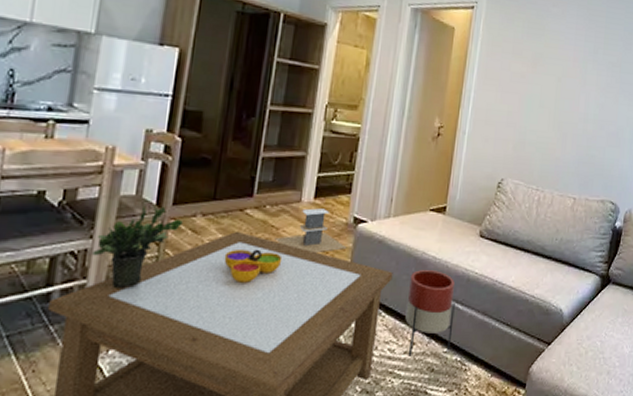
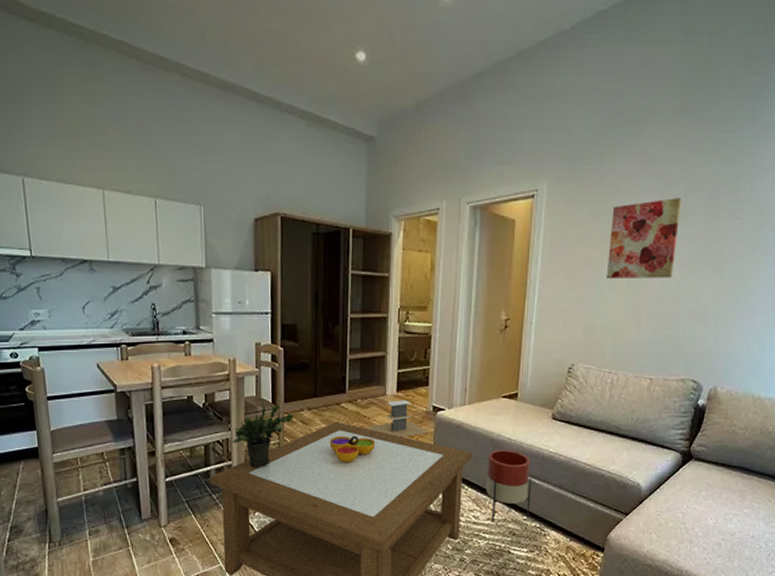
wall art: none [536,27,602,101] -> present [606,198,681,279]

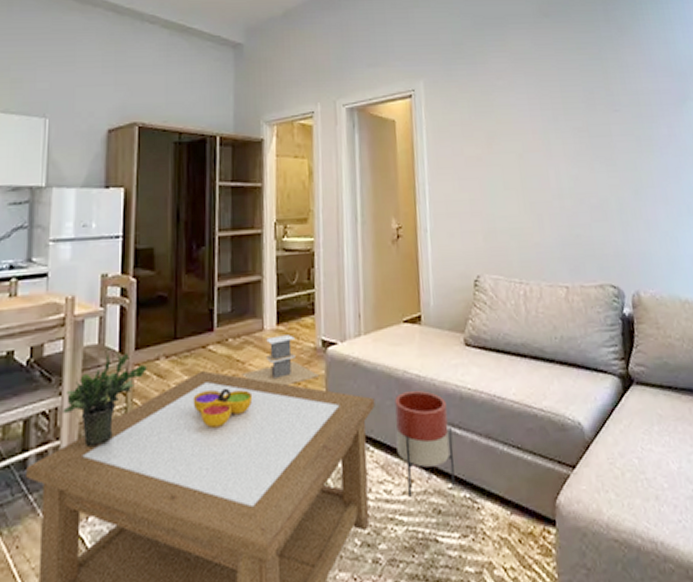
wall art: present [606,198,681,279] -> none [492,93,566,177]

